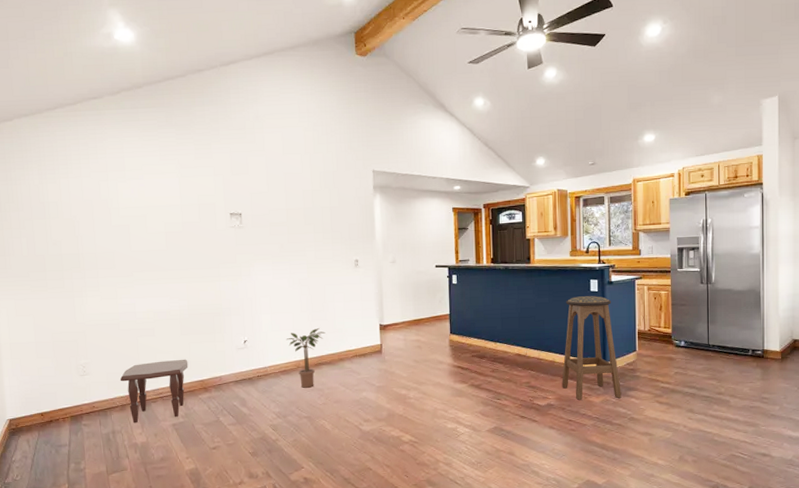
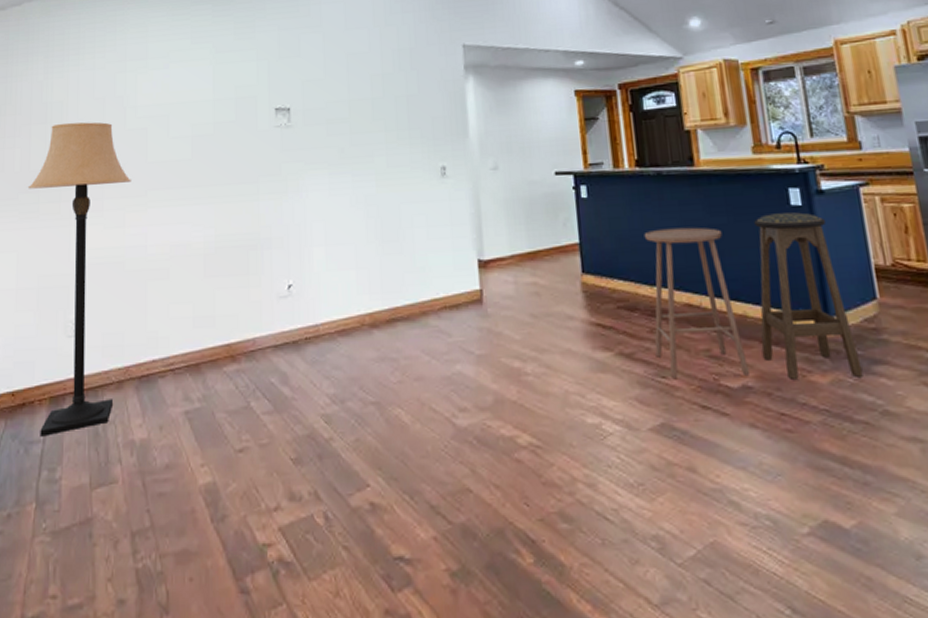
lamp: none [36,218,120,442] -> present [28,122,131,437]
music stool: present [120,359,188,424] -> none [119,312,211,410]
potted plant: present [286,328,326,388] -> none [346,266,401,357]
stool: none [493,304,552,400] -> present [644,227,749,378]

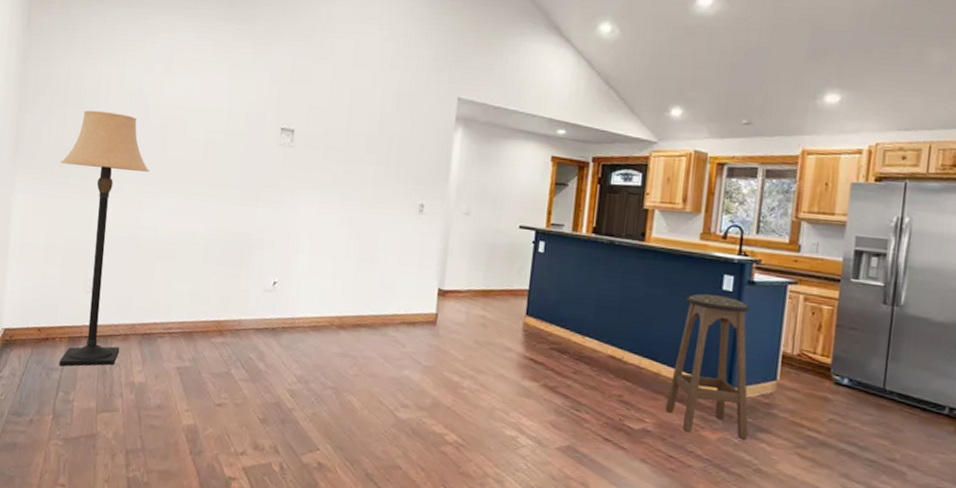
stool: present [644,227,749,378] -> none [574,290,656,422]

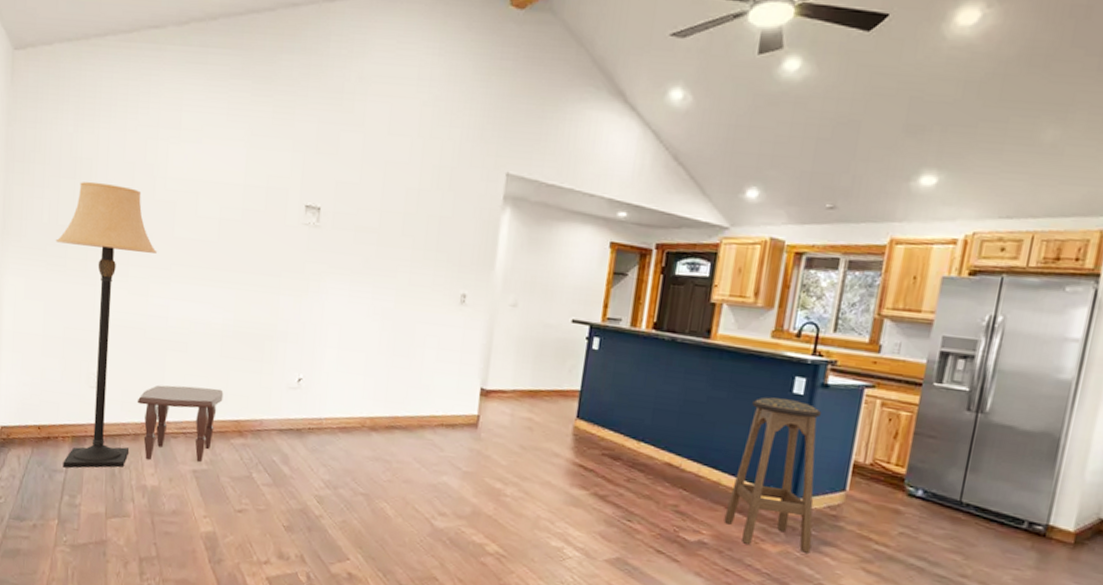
music stool: none [128,289,206,360] -> present [137,384,224,463]

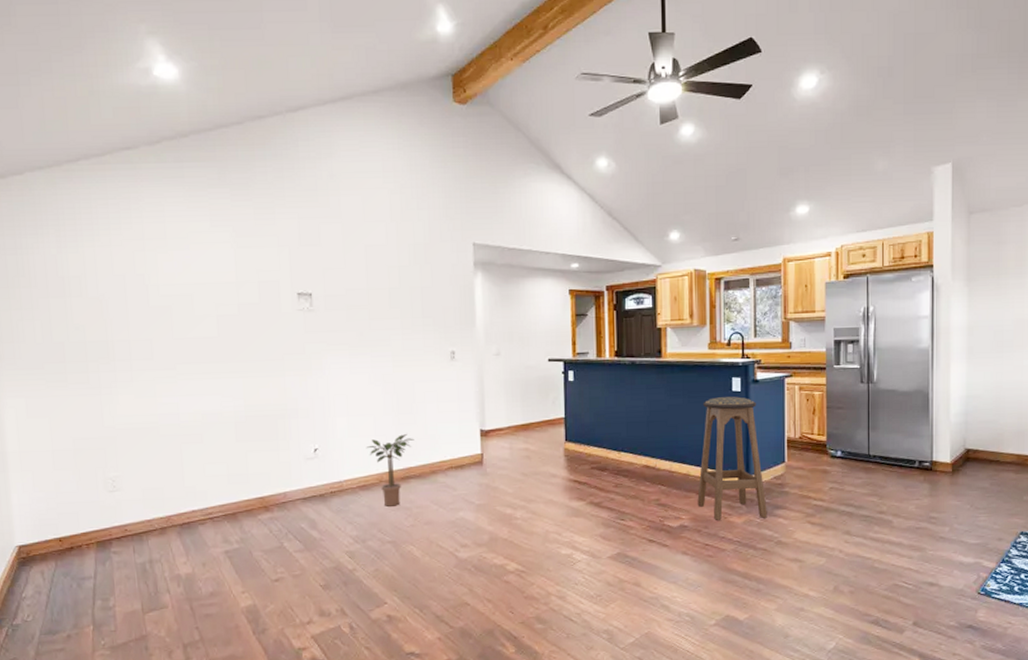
lamp: present [56,181,157,468] -> none [53,297,159,574]
music stool: present [137,384,224,463] -> none [159,471,245,551]
potted plant: none [352,378,406,456] -> present [366,434,414,507]

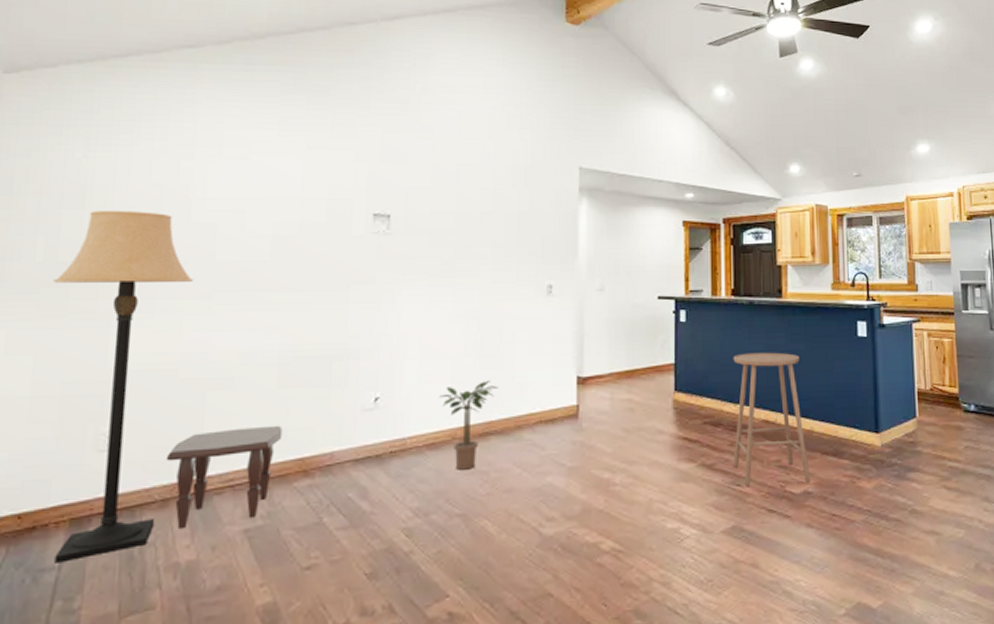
lamp: none [53,297,159,574] -> present [54,210,193,563]
music stool: none [159,471,245,551] -> present [165,425,283,530]
stool: none [617,406,686,520] -> present [733,352,810,486]
stool: present [697,396,767,520] -> none [822,342,900,485]

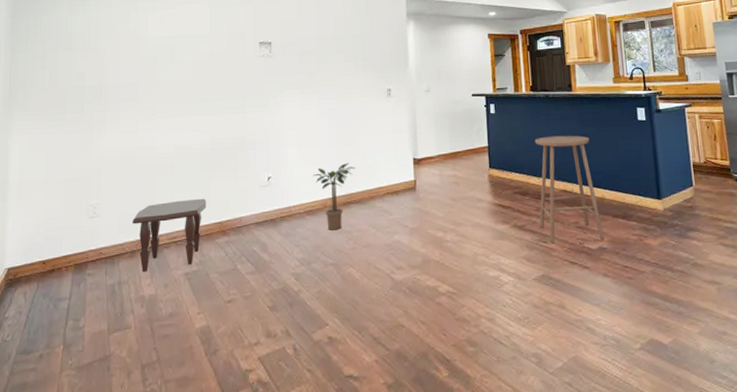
lamp: present [54,210,193,563] -> none [56,49,142,295]

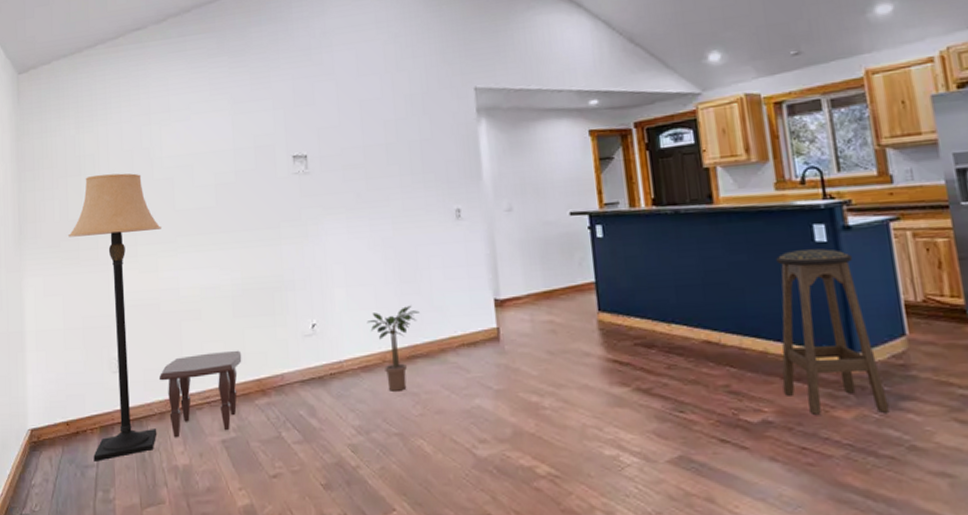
lamp: none [56,49,142,295] -> present [68,173,161,462]
stool: present [534,135,604,243] -> none [661,265,770,413]
stool: none [612,125,682,242] -> present [776,248,890,415]

